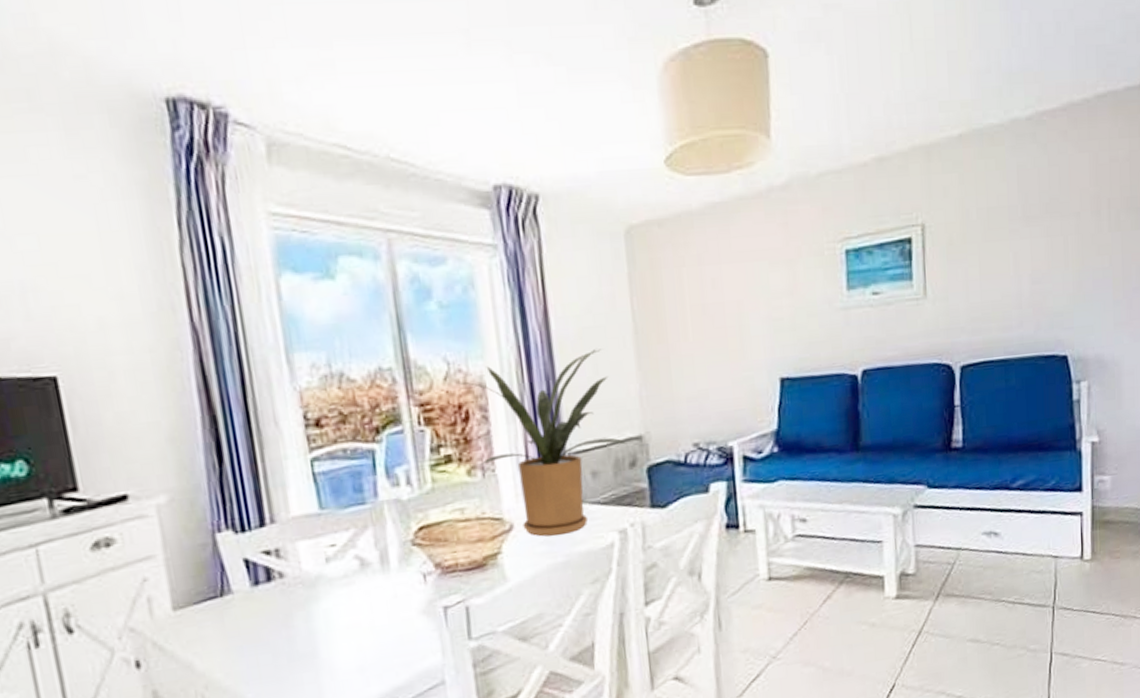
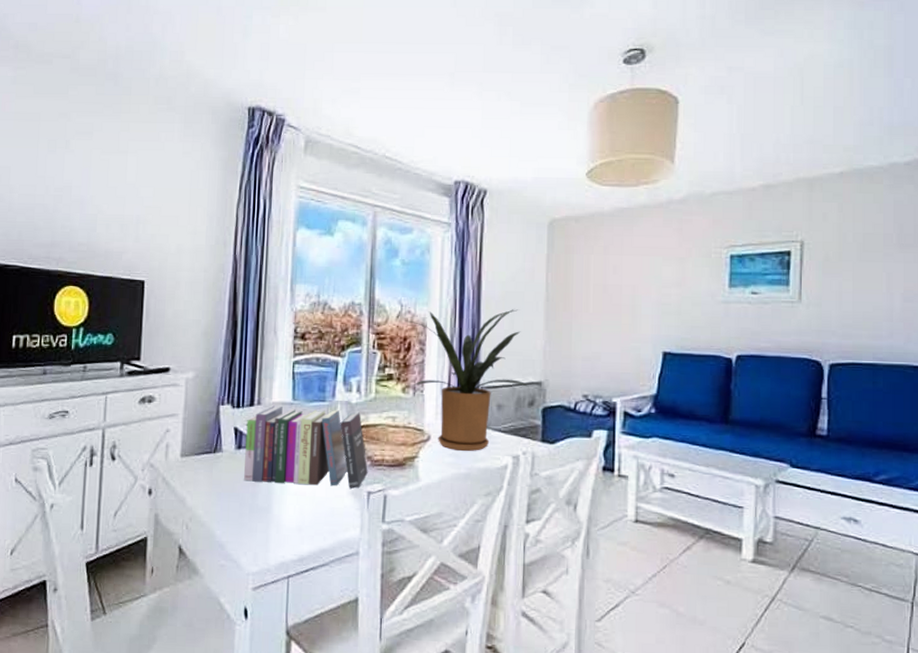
books: none [259,510,440,624] -> present [244,405,368,489]

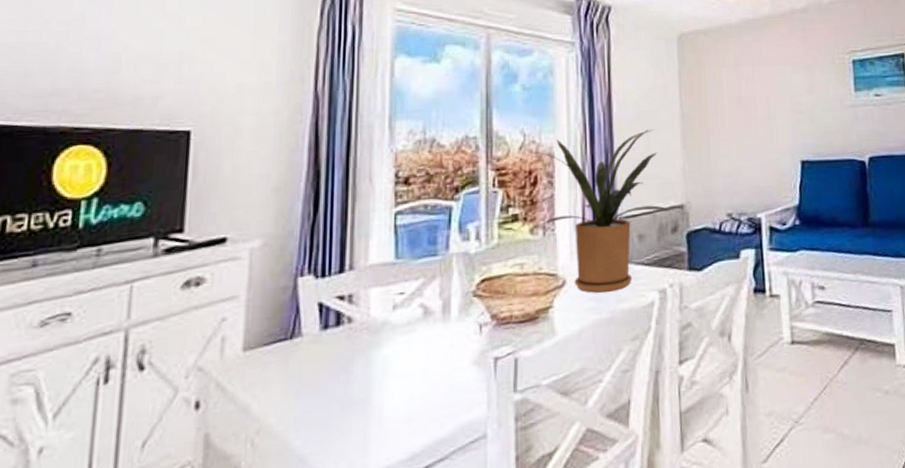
books: present [244,405,368,489] -> none [333,263,494,369]

